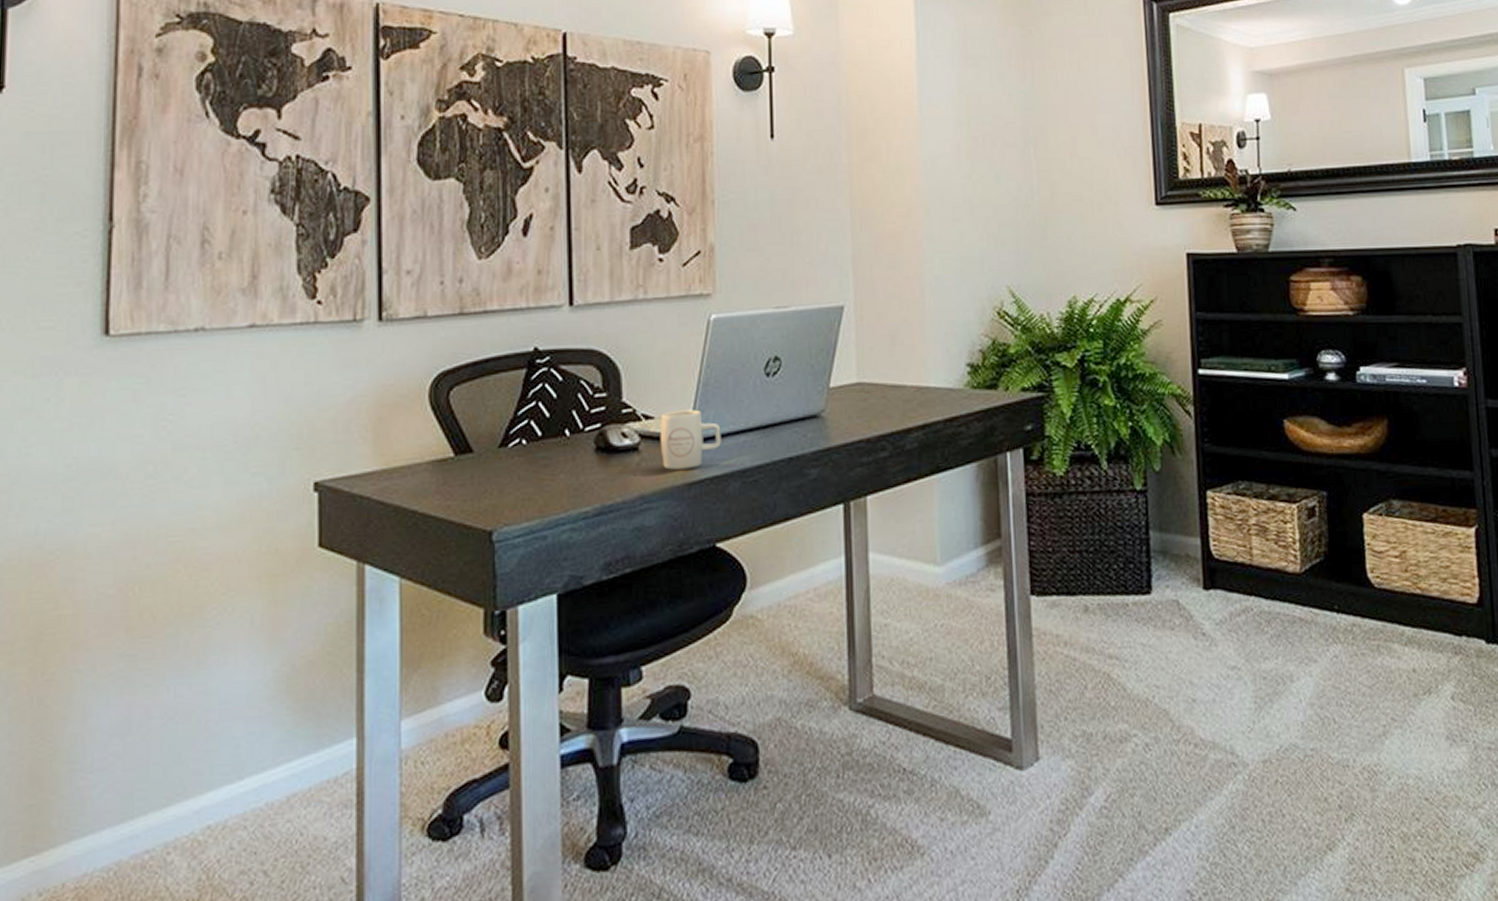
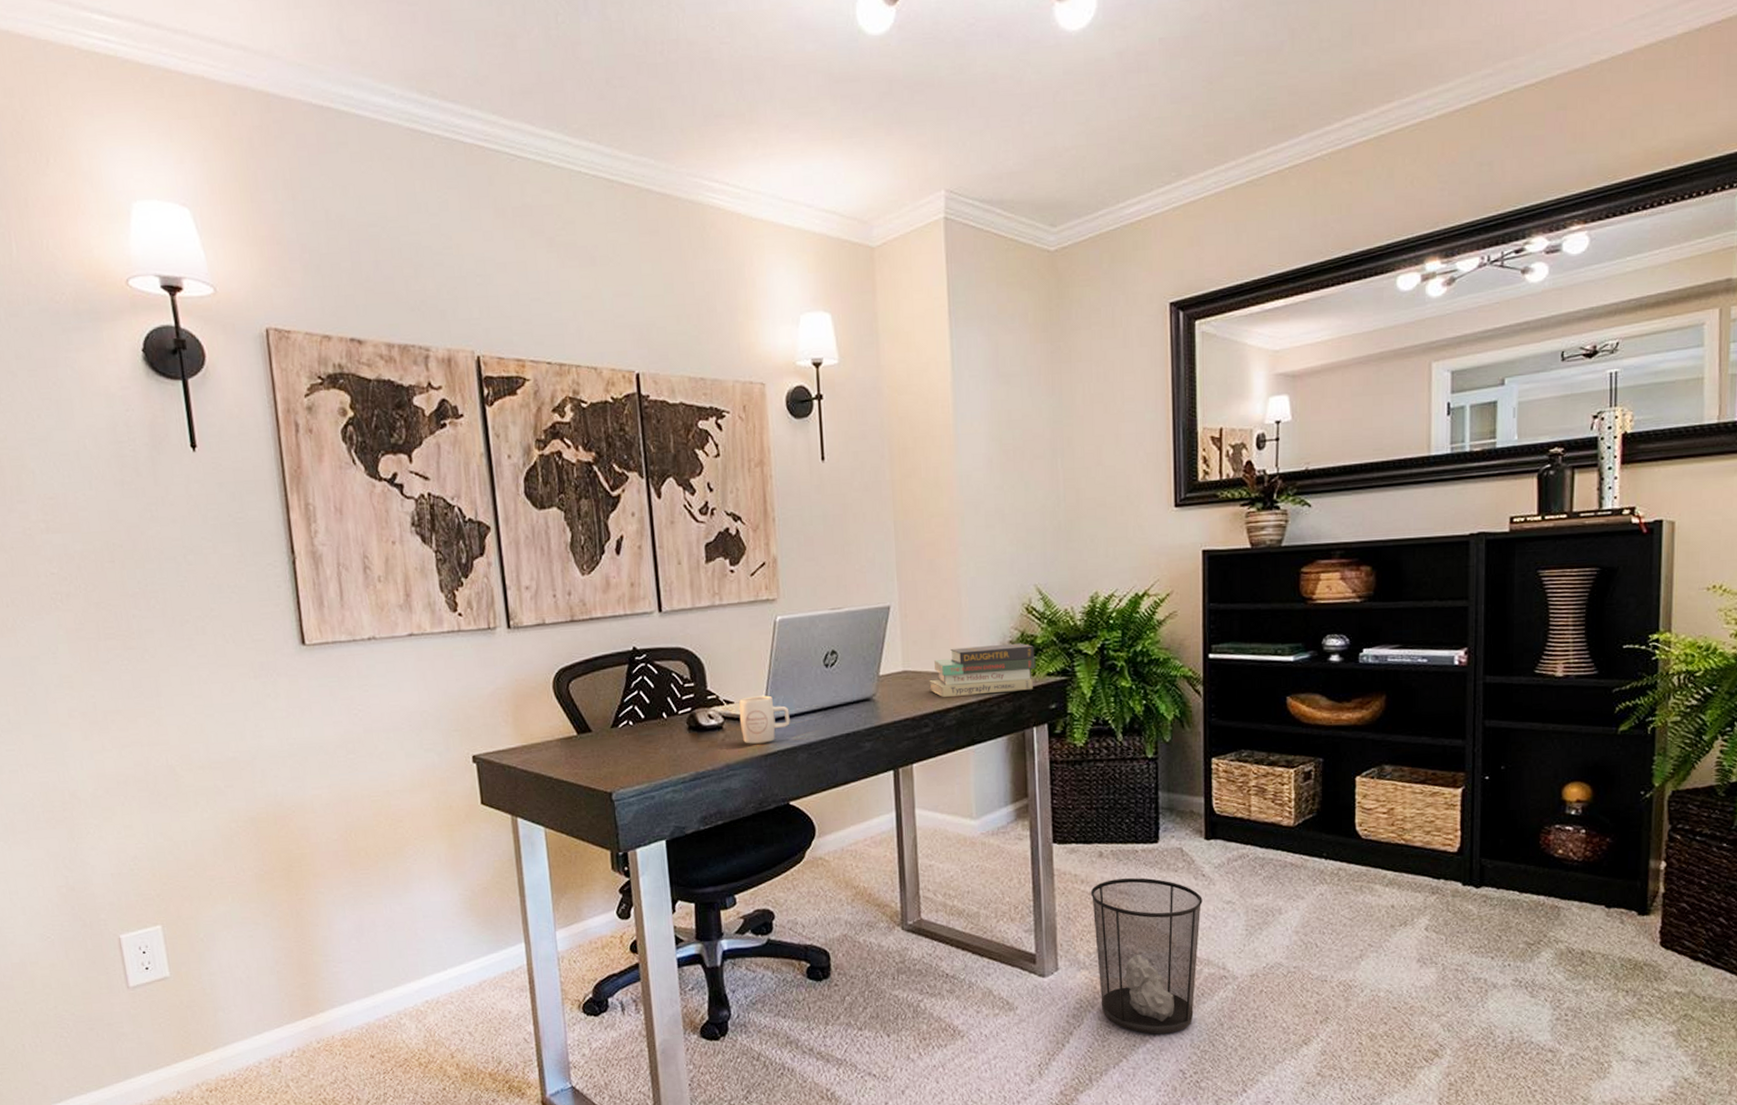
books: none [887,352,1009,416] -> present [929,643,1036,698]
waste bin: none [1075,638,1204,843] -> present [1090,877,1203,1035]

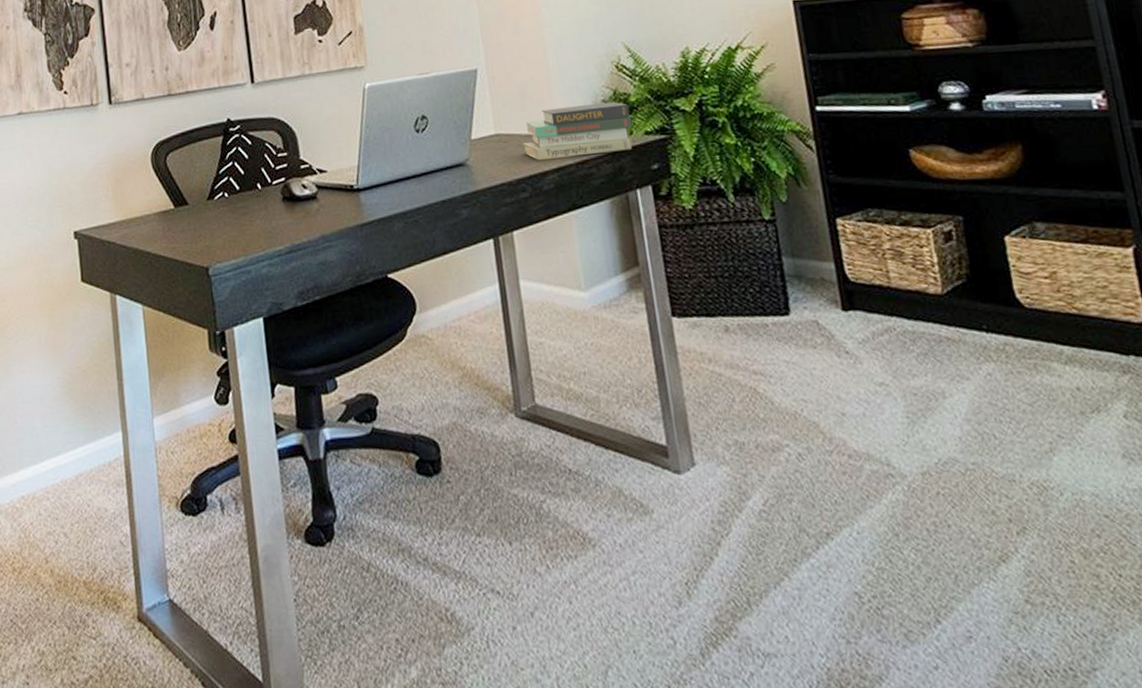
mug: present [739,695,790,744] -> none [332,163,384,214]
waste bin: present [1090,877,1203,1035] -> none [720,355,861,547]

